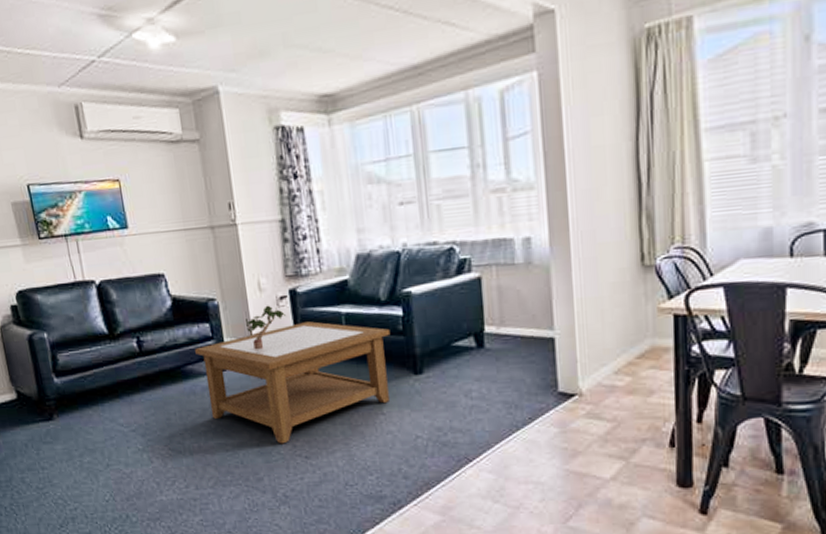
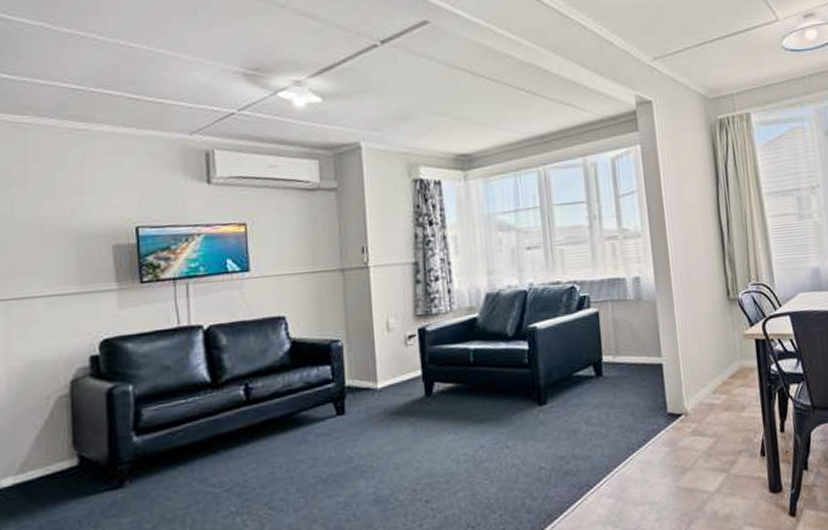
coffee table: present [195,321,390,444] -> none [312,359,516,490]
potted plant: present [244,305,287,350] -> none [369,344,415,391]

